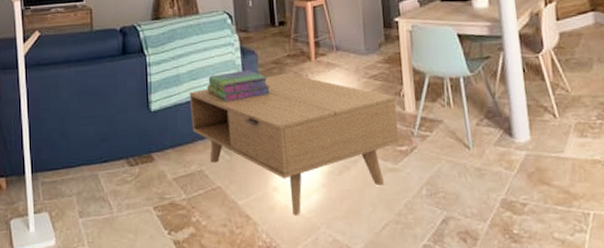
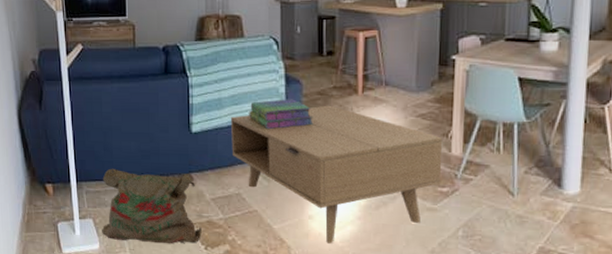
bag: none [58,154,164,233] -> present [102,168,202,244]

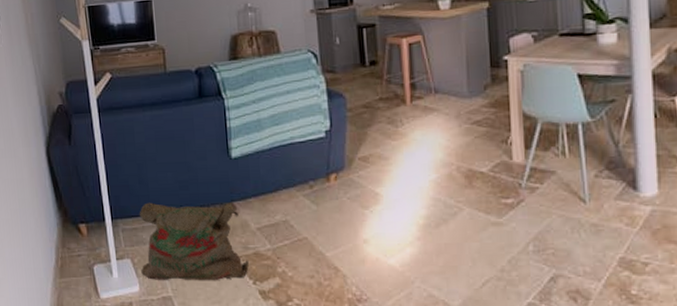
coffee table: present [230,105,442,244] -> none [271,118,505,269]
stack of books: present [249,99,314,130] -> none [291,114,361,149]

